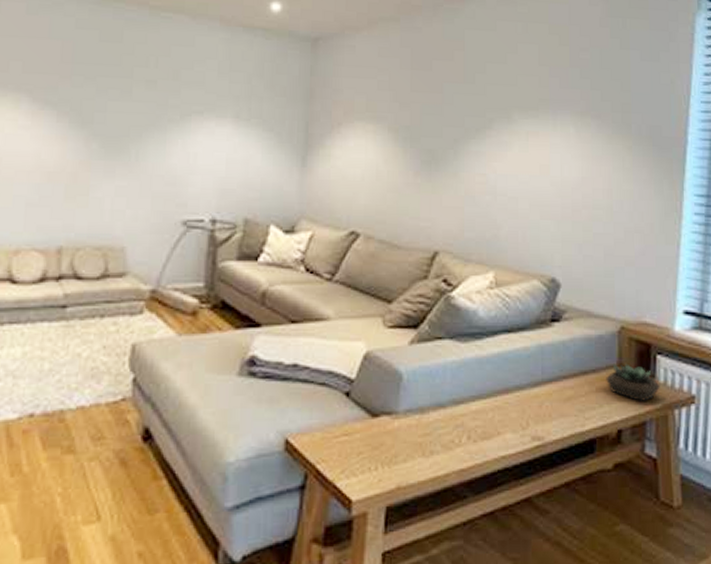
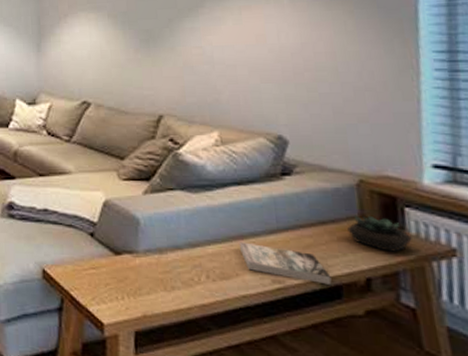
book: none [503,397,587,439] -> present [239,242,332,285]

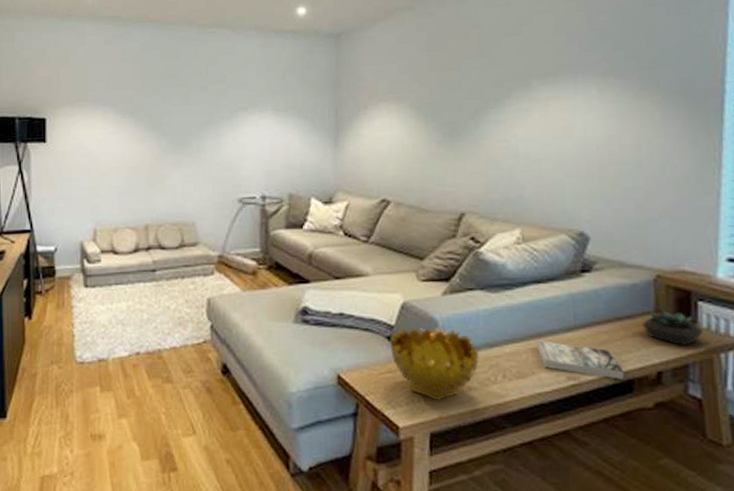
decorative bowl: none [93,224,182,300] -> present [390,326,479,401]

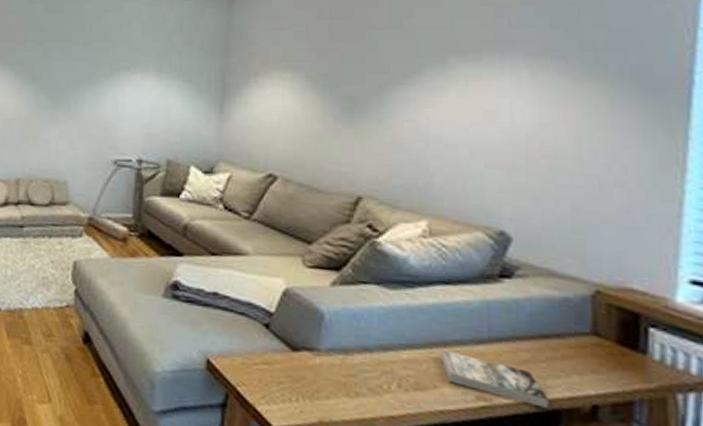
decorative bowl: present [390,326,479,401] -> none [268,317,370,404]
succulent plant: present [642,310,703,345] -> none [575,331,655,379]

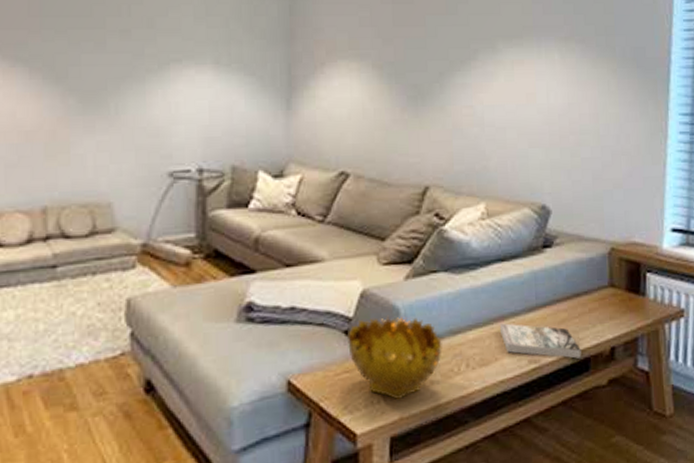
decorative bowl: none [268,317,370,404] -> present [348,315,442,400]

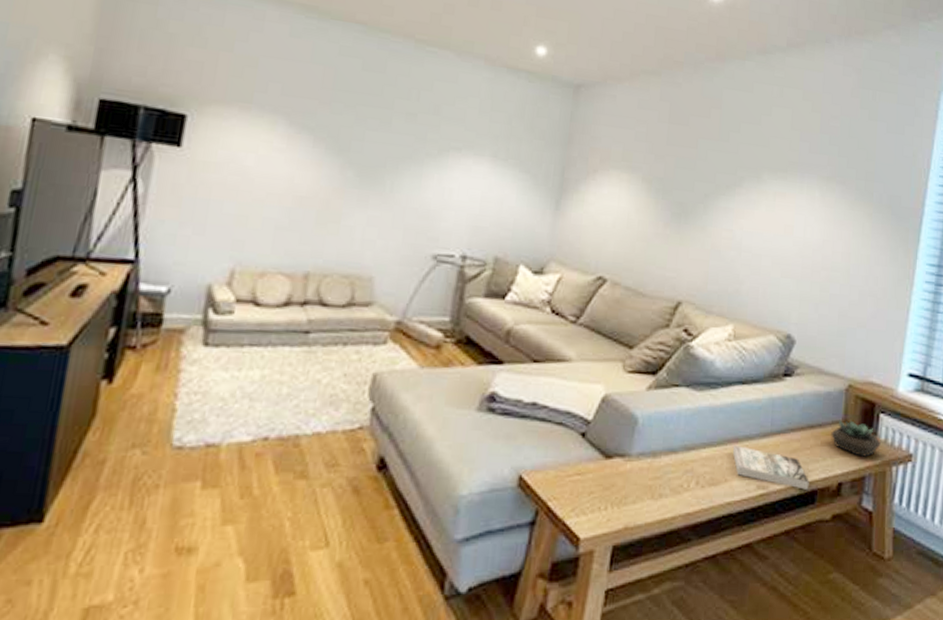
decorative bowl: present [348,315,442,400] -> none [583,423,676,509]
succulent plant: none [598,283,650,319] -> present [831,419,881,457]

